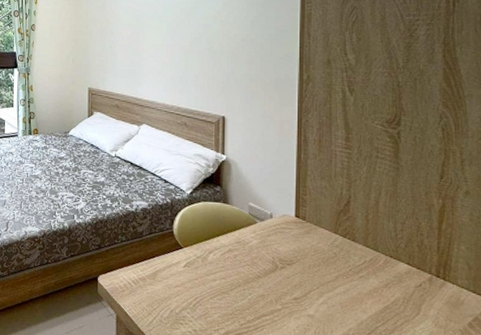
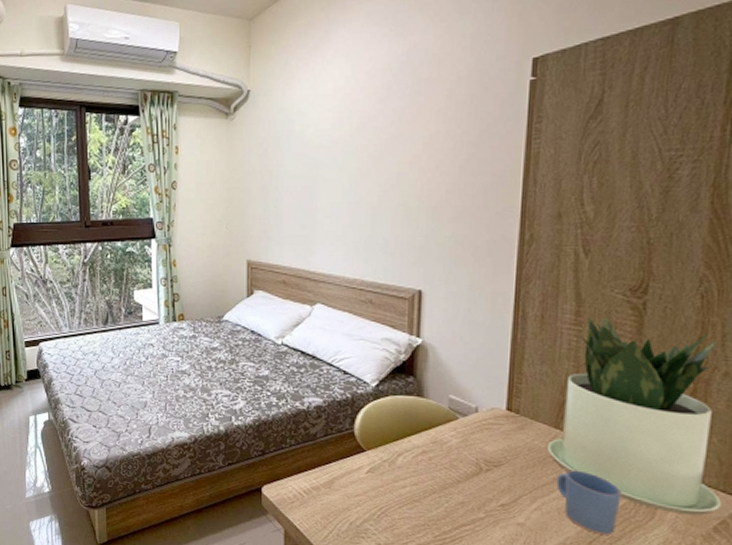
planter: none [329,143,473,313] -> present [546,317,721,516]
mug: none [338,269,392,328] -> present [556,470,622,535]

